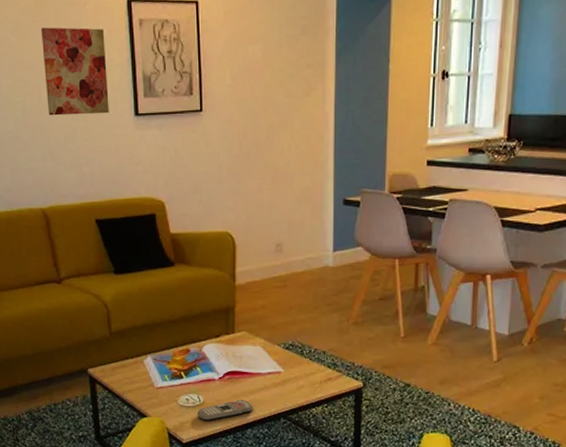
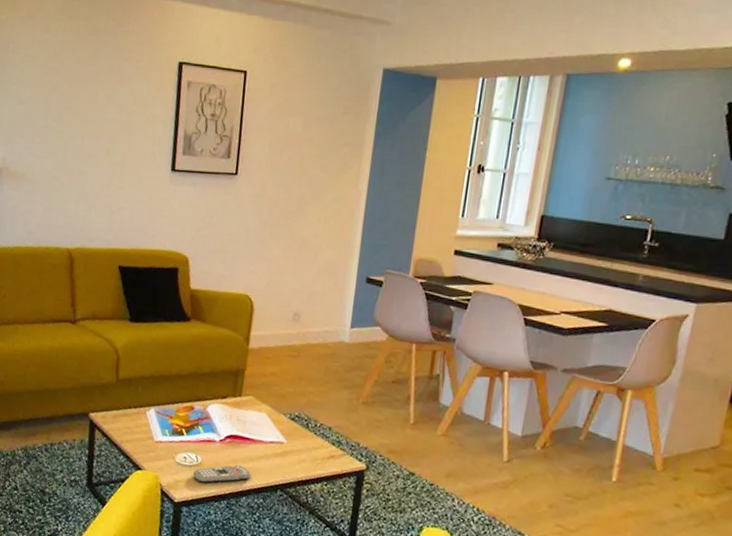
wall art: present [40,27,109,116] -> none [88,78,153,166]

